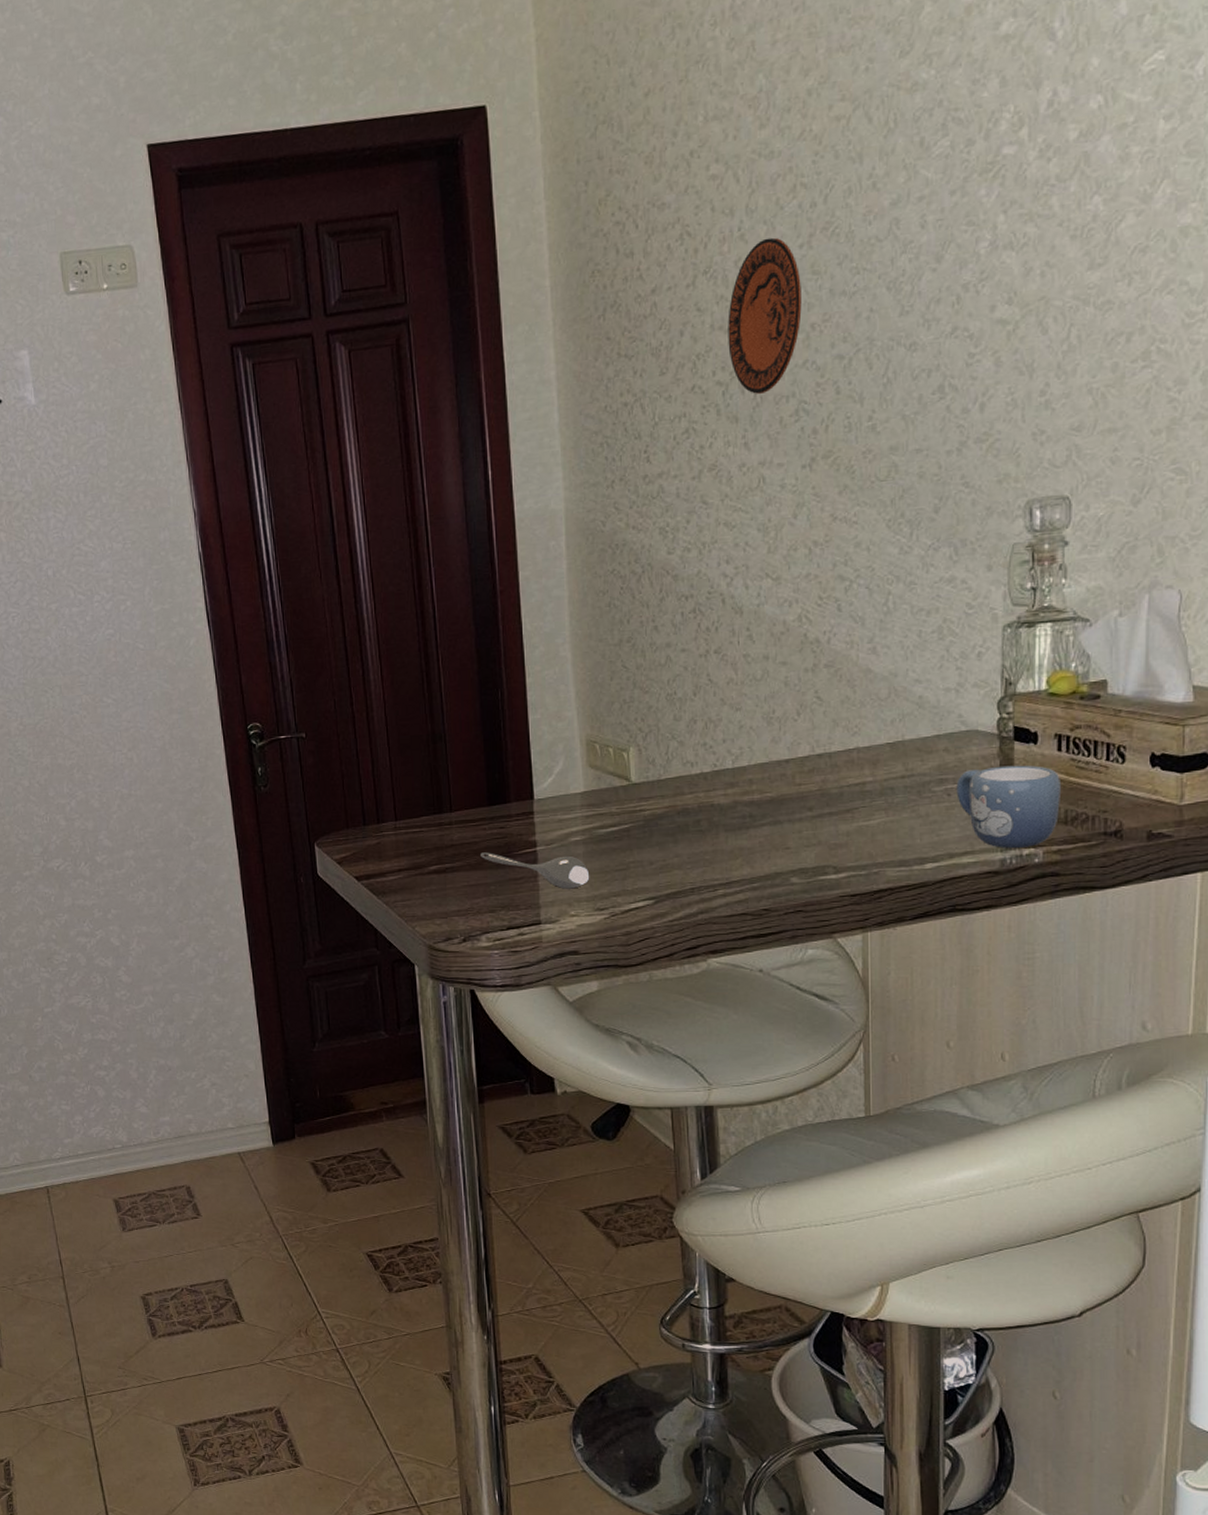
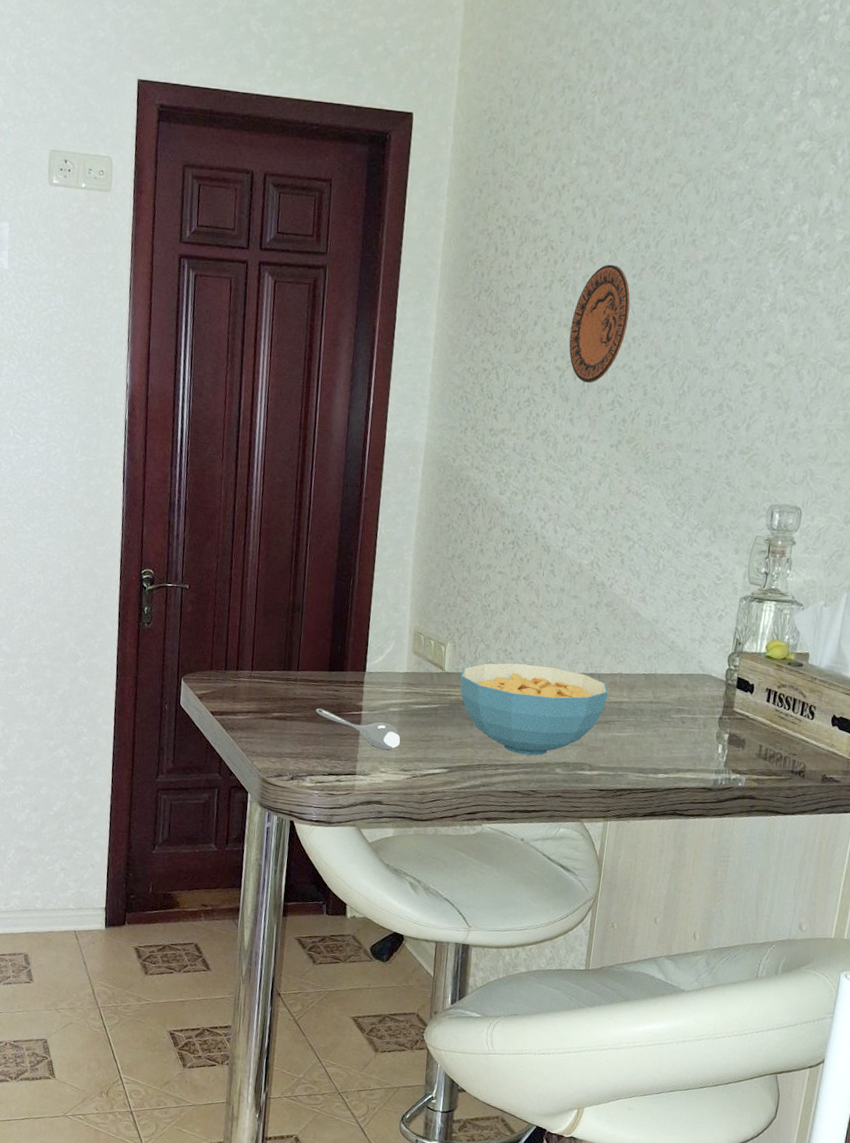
cereal bowl: none [653,754,845,867] -> present [460,663,608,756]
mug: present [956,765,1062,849] -> none [688,705,766,774]

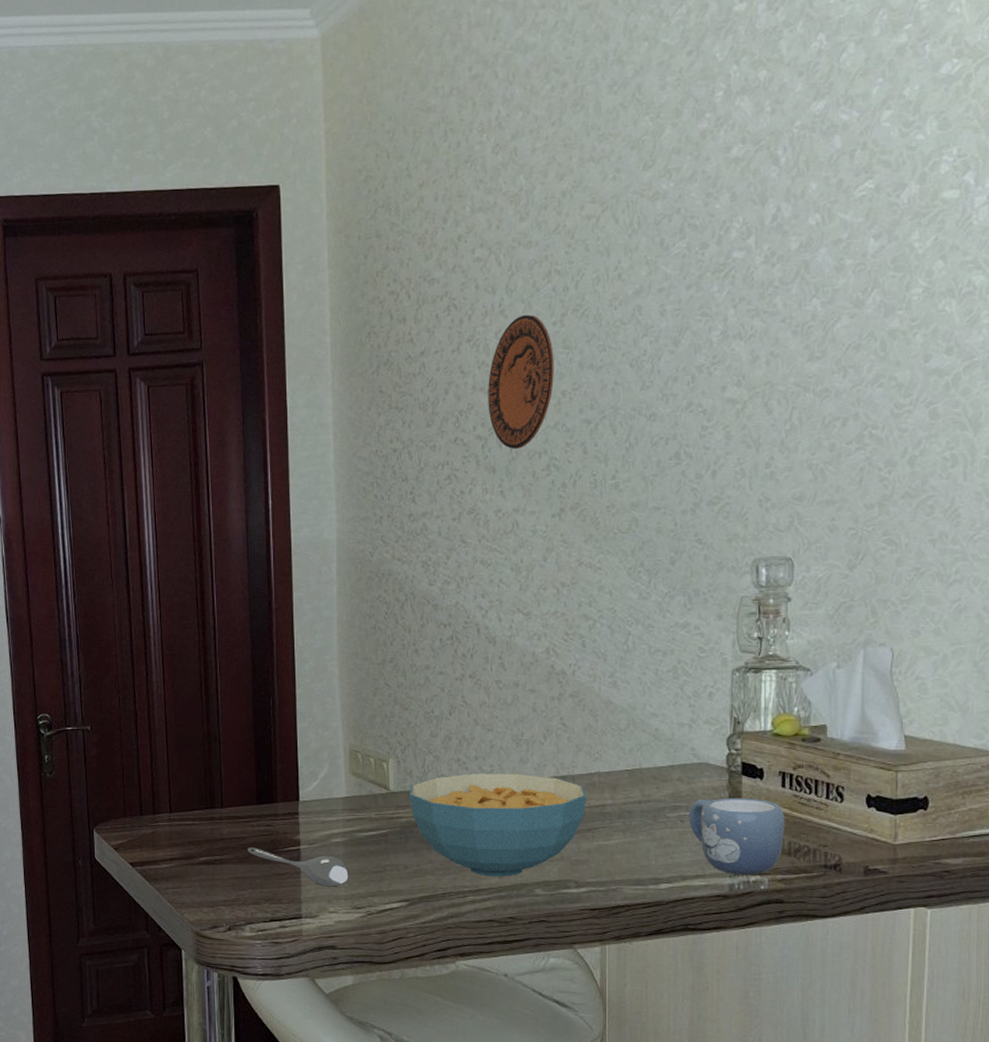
mug: none [688,705,766,774] -> present [689,797,786,876]

